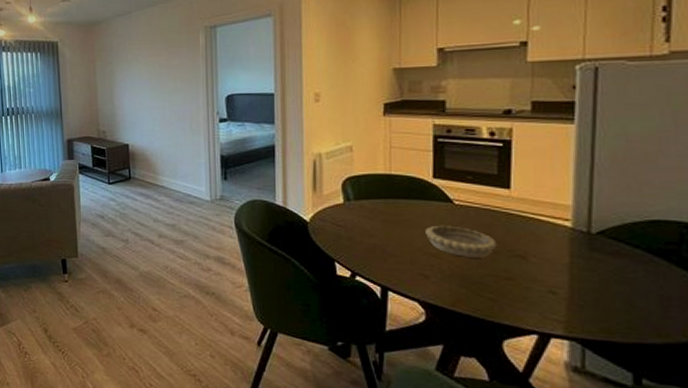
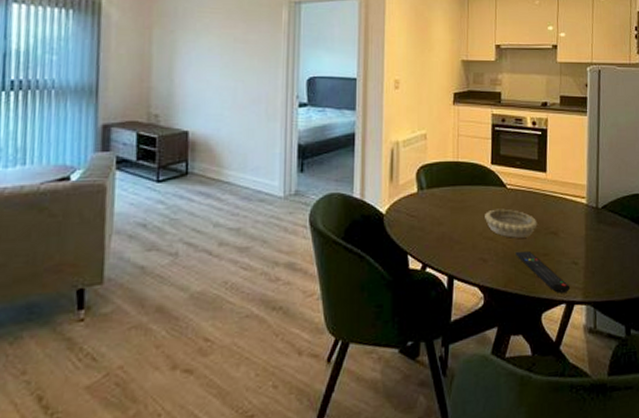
remote control: none [466,271,544,323] -> present [515,251,570,293]

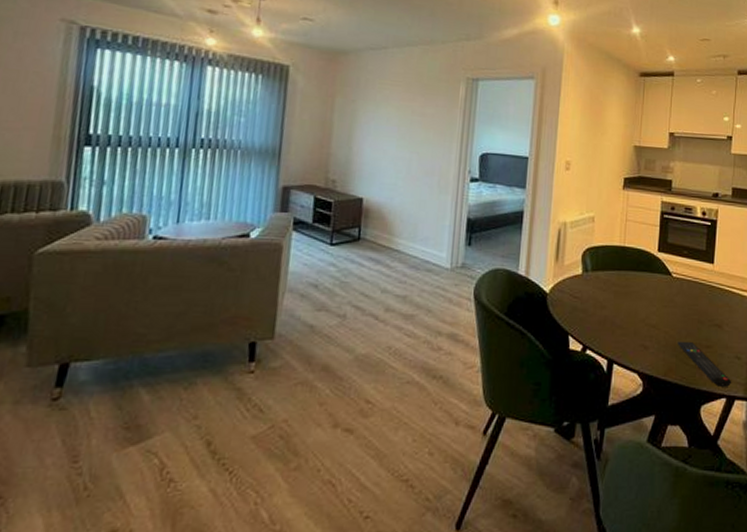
decorative bowl: present [485,208,538,238] -> none [648,297,702,328]

